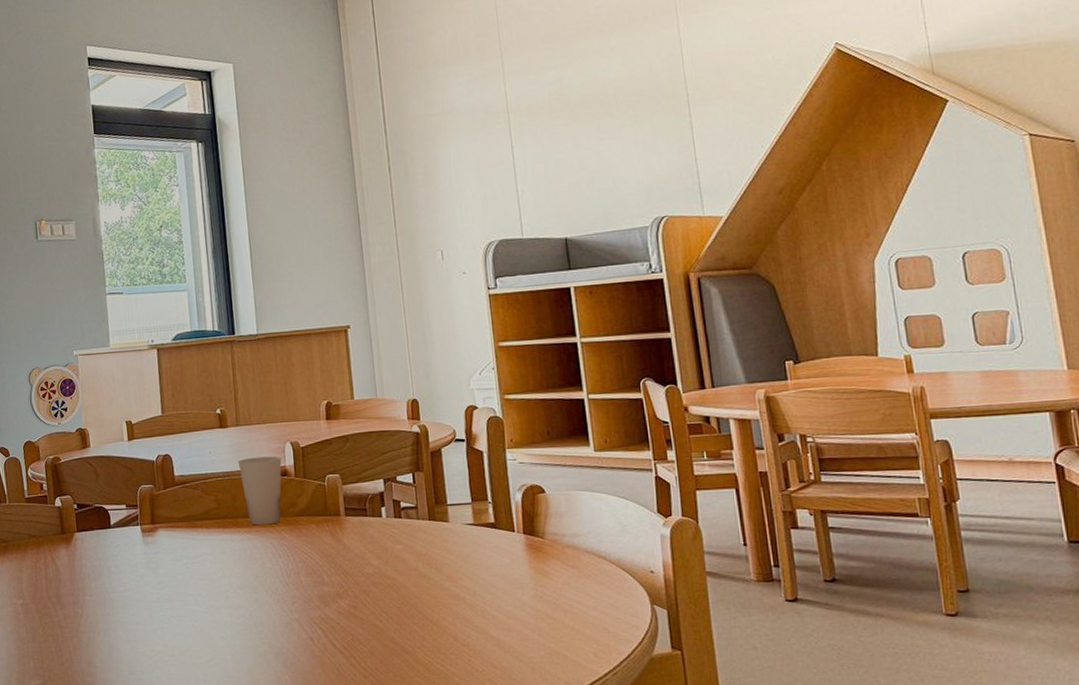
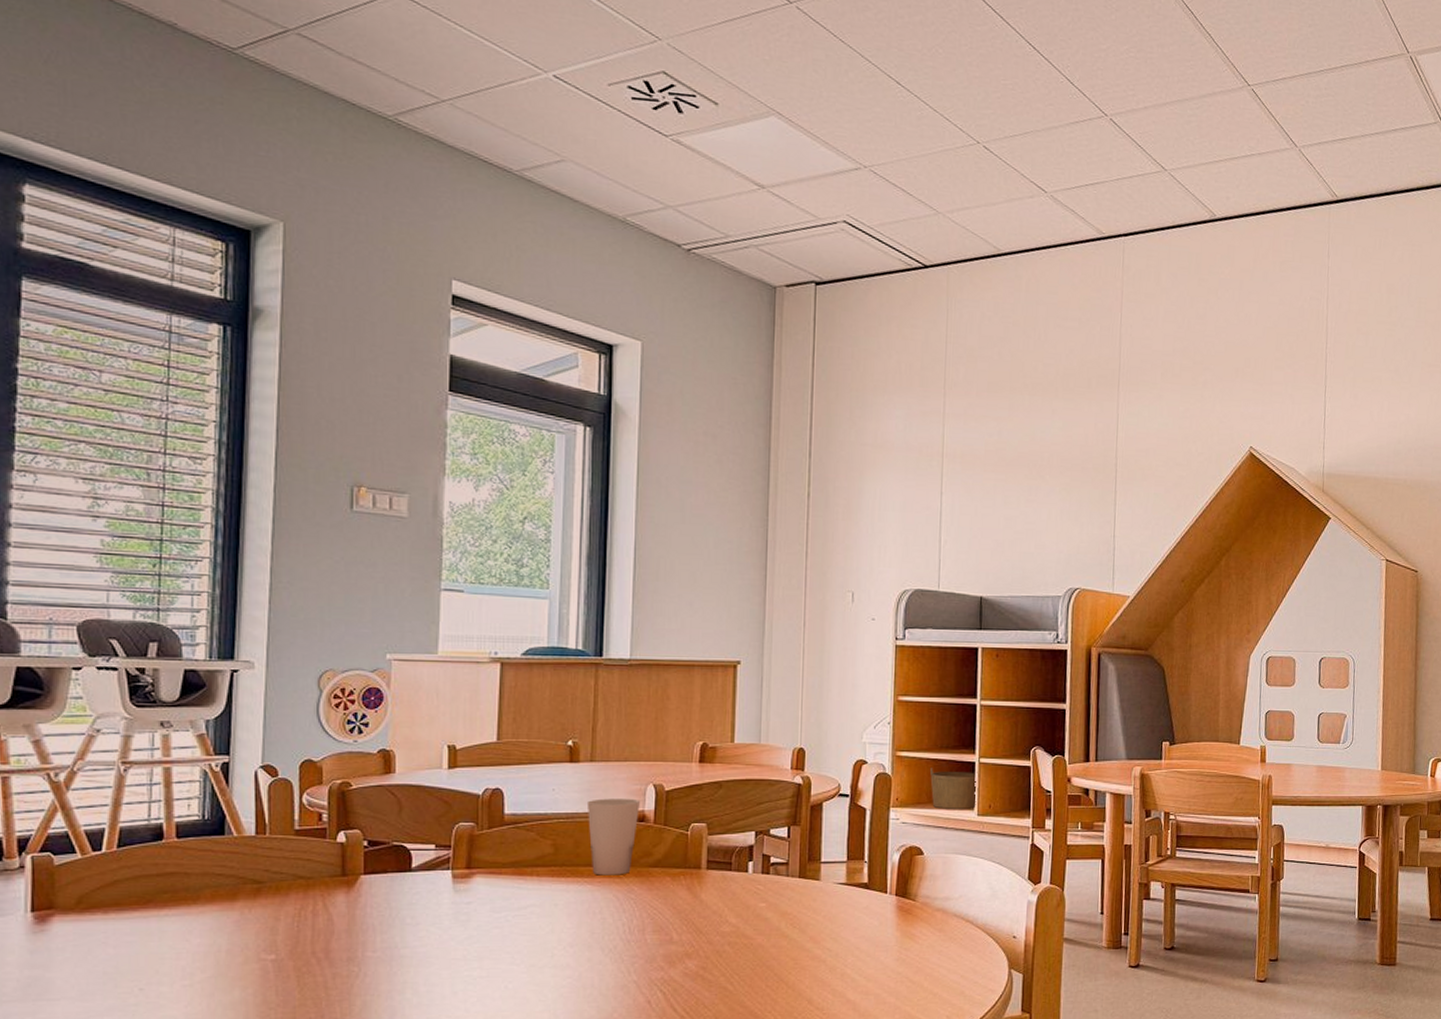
basket: none [540,408,592,448] -> present [930,768,978,810]

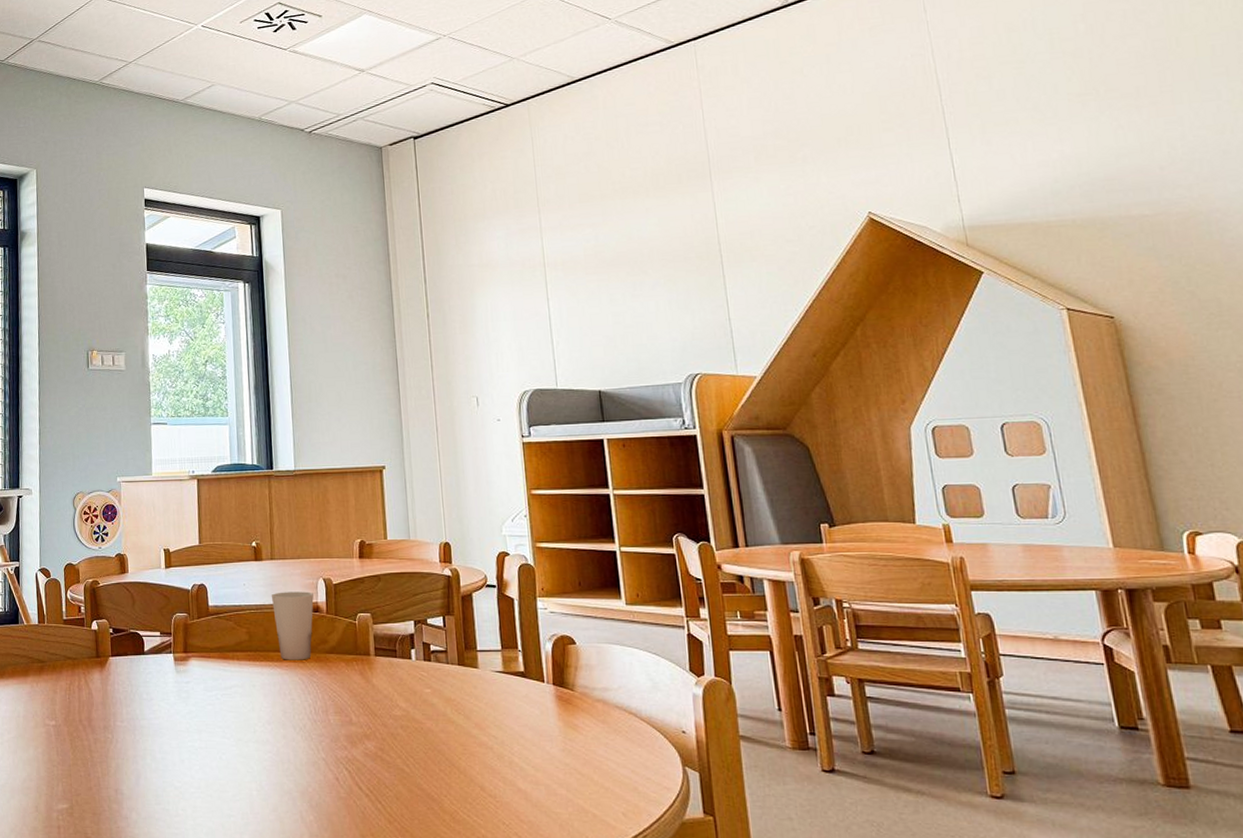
basket: present [930,768,978,810] -> none [572,558,624,600]

